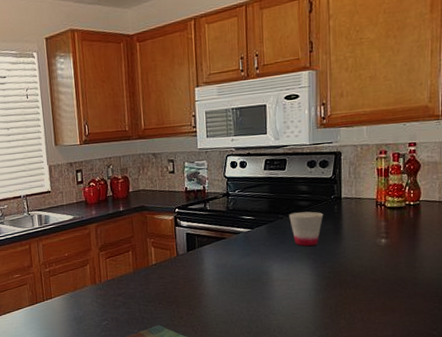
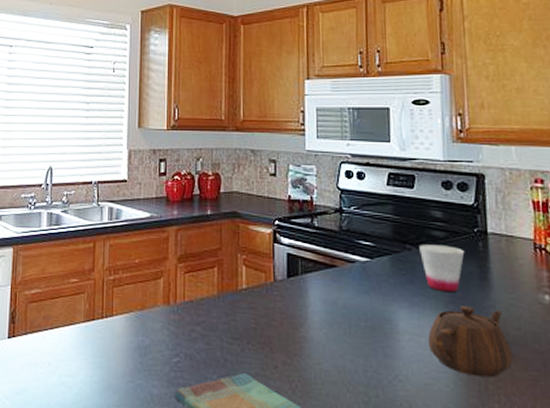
teapot: none [294,254,356,304] -> present [428,306,514,378]

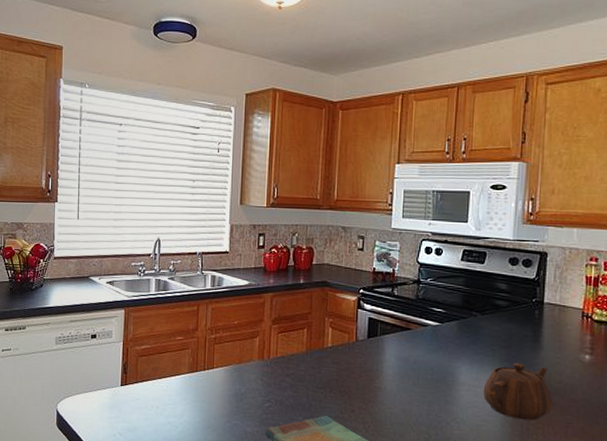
cup: present [419,244,465,292] -> none [484,312,523,351]

